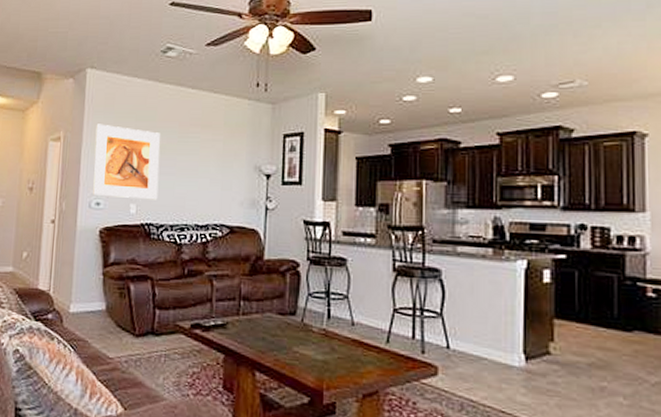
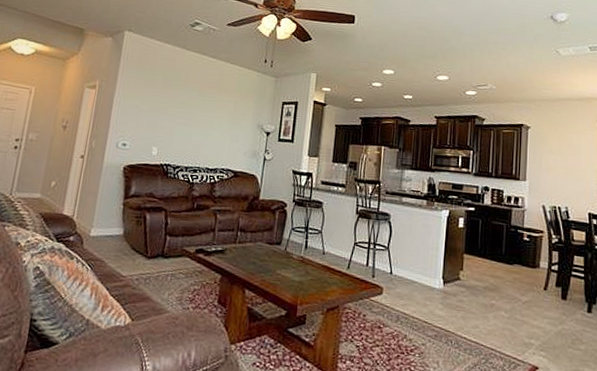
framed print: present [93,124,160,200] -> none [121,78,183,145]

